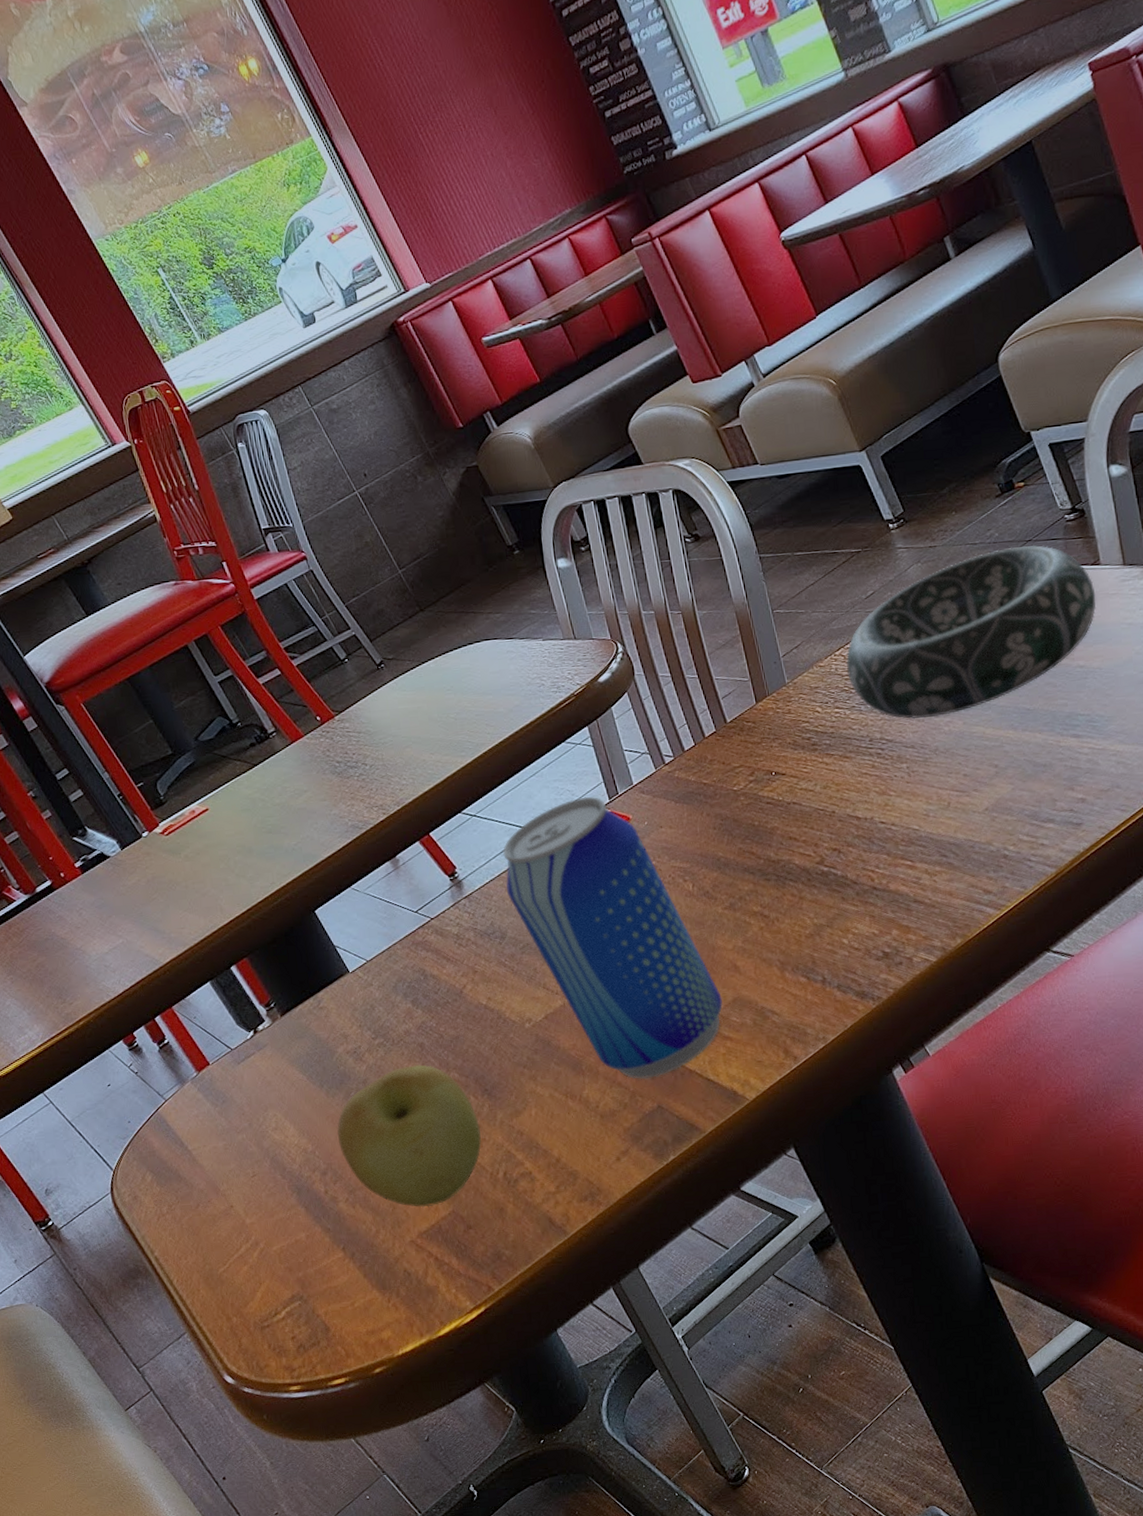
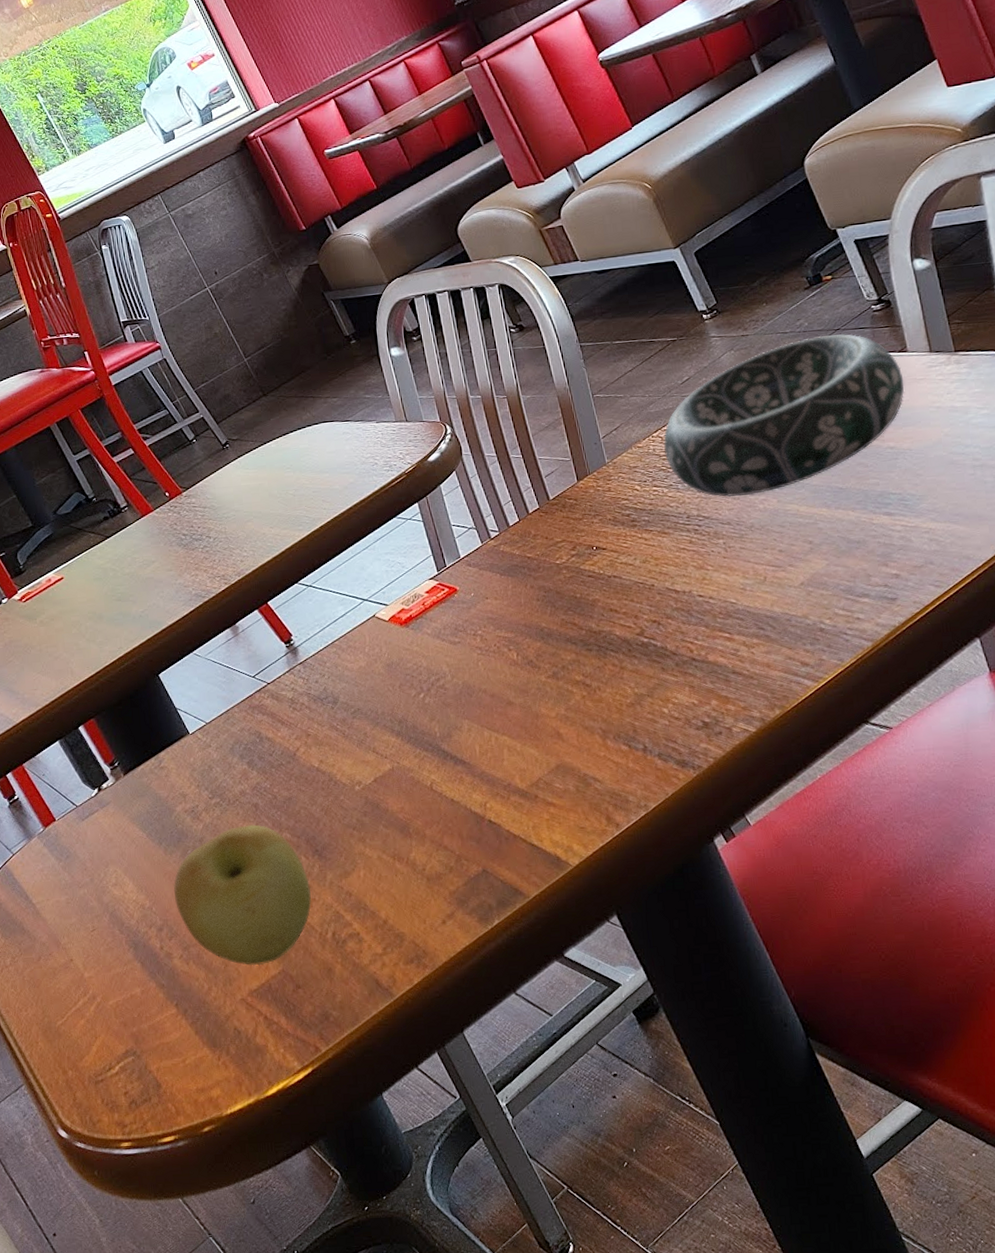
beer can: present [502,797,723,1079] -> none [335,569,547,843]

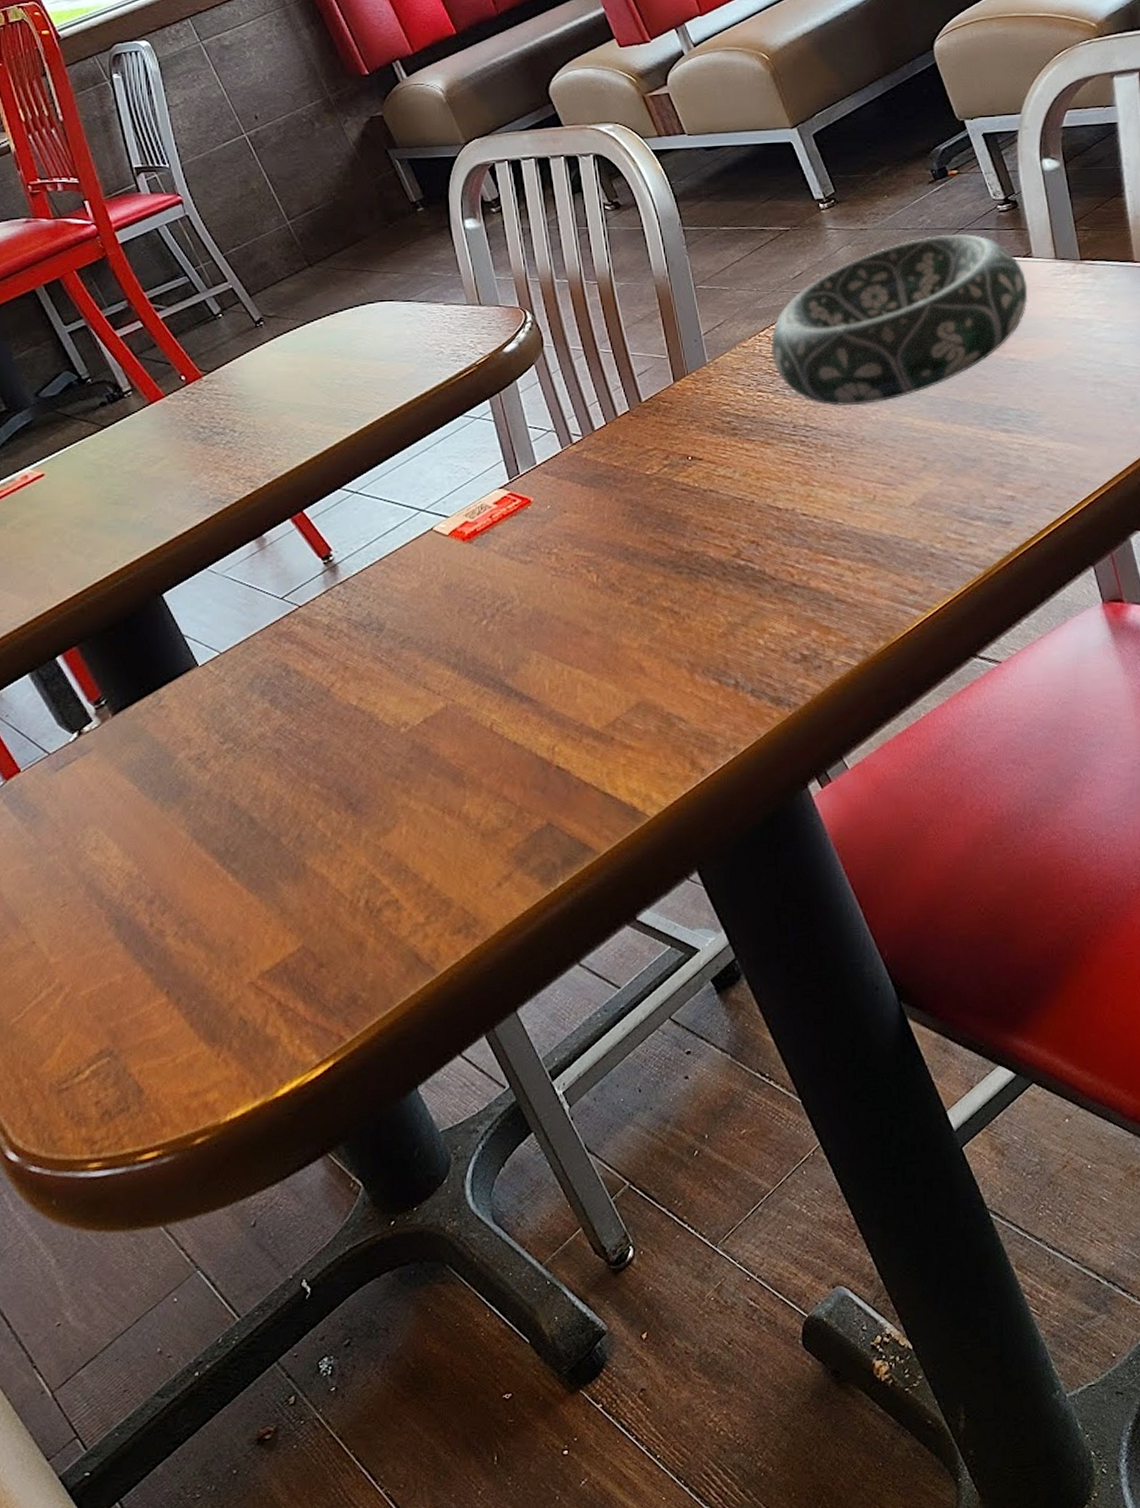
apple: present [174,824,311,966] -> none [170,774,342,943]

